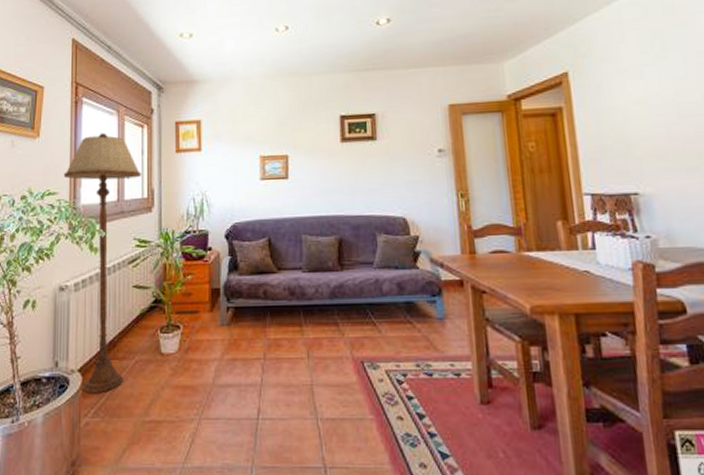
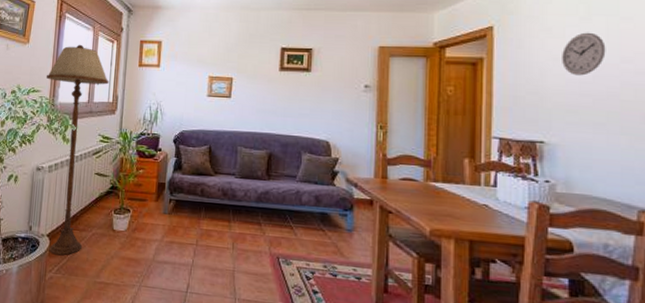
wall clock: none [643,70,688,118] -> present [562,32,606,76]

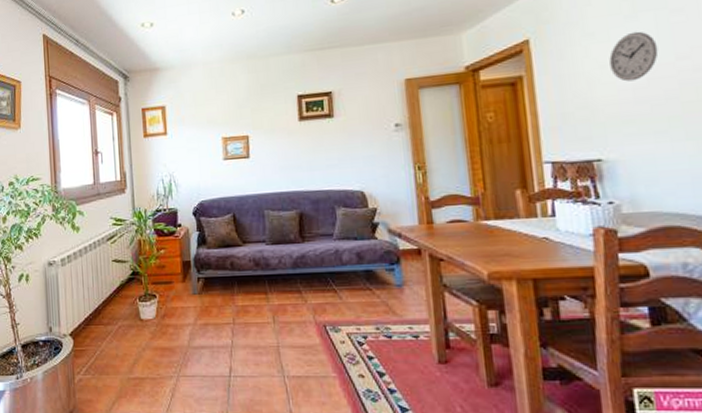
floor lamp: present [46,44,109,255] -> none [44,121,114,355]

